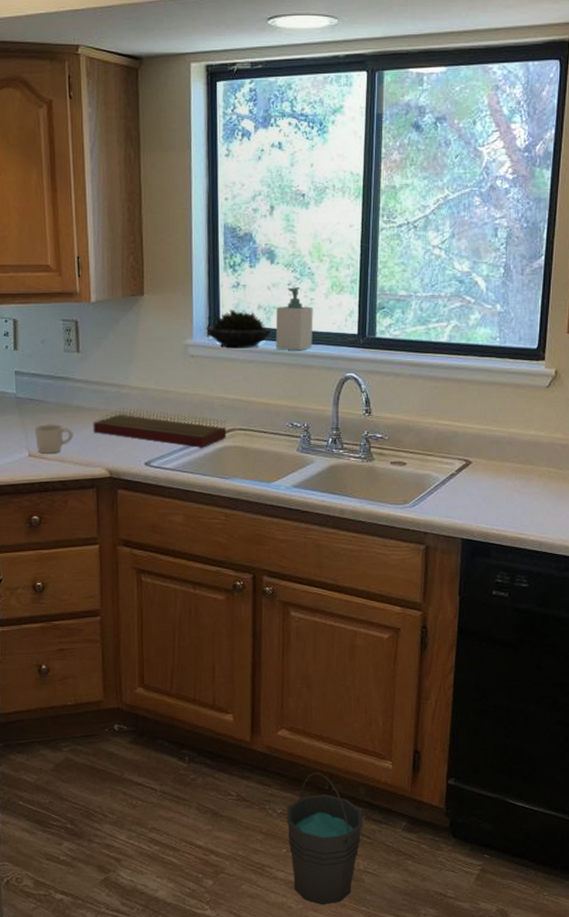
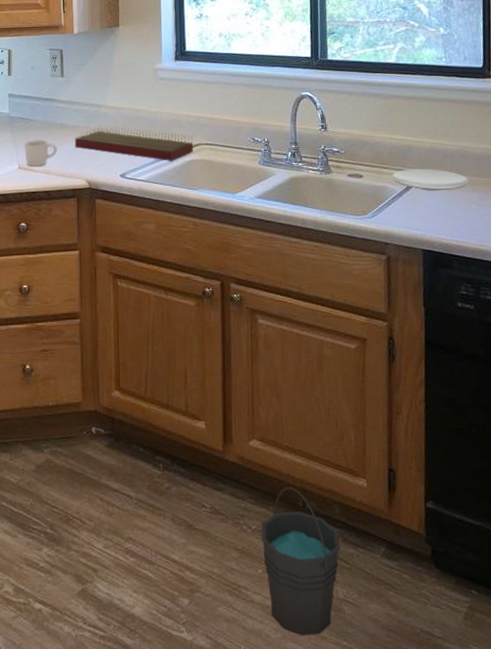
succulent plant: present [206,310,272,347] -> none [174,38,232,70]
soap bottle: present [275,287,313,351] -> none [235,17,270,73]
plate: none [436,455,514,479] -> present [392,168,469,191]

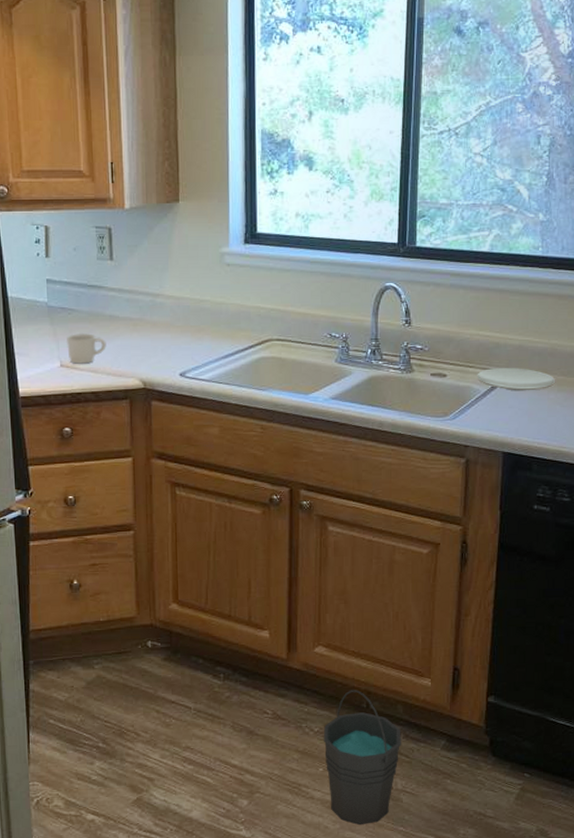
dish rack: present [74,124,193,161] -> none [126,316,263,358]

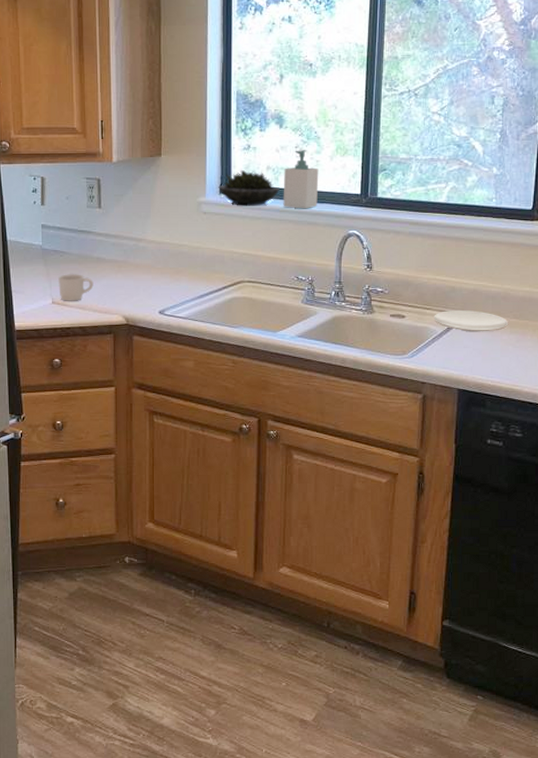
succulent plant: none [243,217,310,256] -> present [218,170,279,205]
soap bottle: none [314,195,352,260] -> present [283,150,319,209]
bucket: present [323,690,401,825] -> none [286,609,360,738]

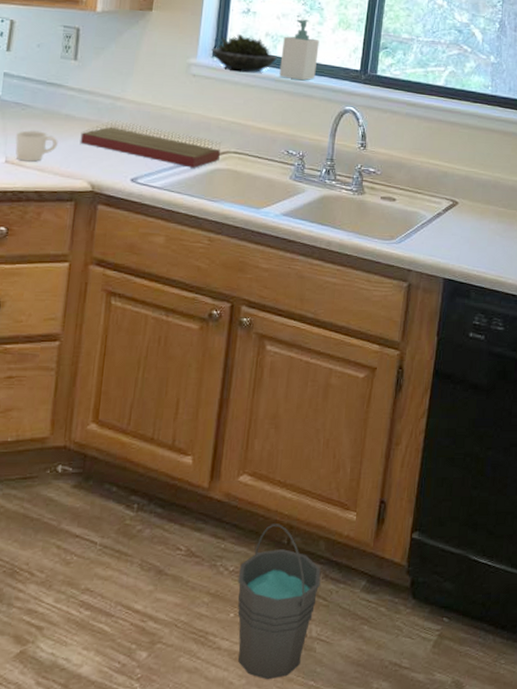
dish rack: none [112,259,235,298] -> present [80,119,221,168]
bucket: none [286,609,360,738] -> present [237,523,321,679]
plate: present [434,309,509,332] -> none [424,195,497,220]

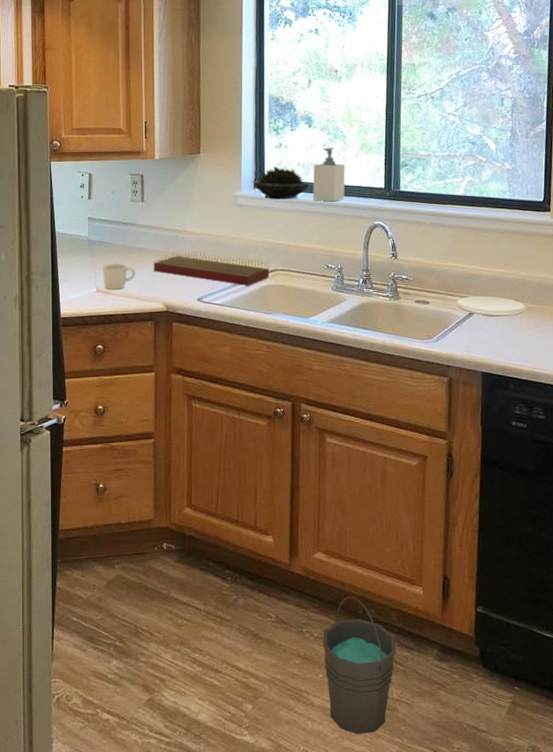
plate: none [424,195,497,220] -> present [456,295,527,317]

